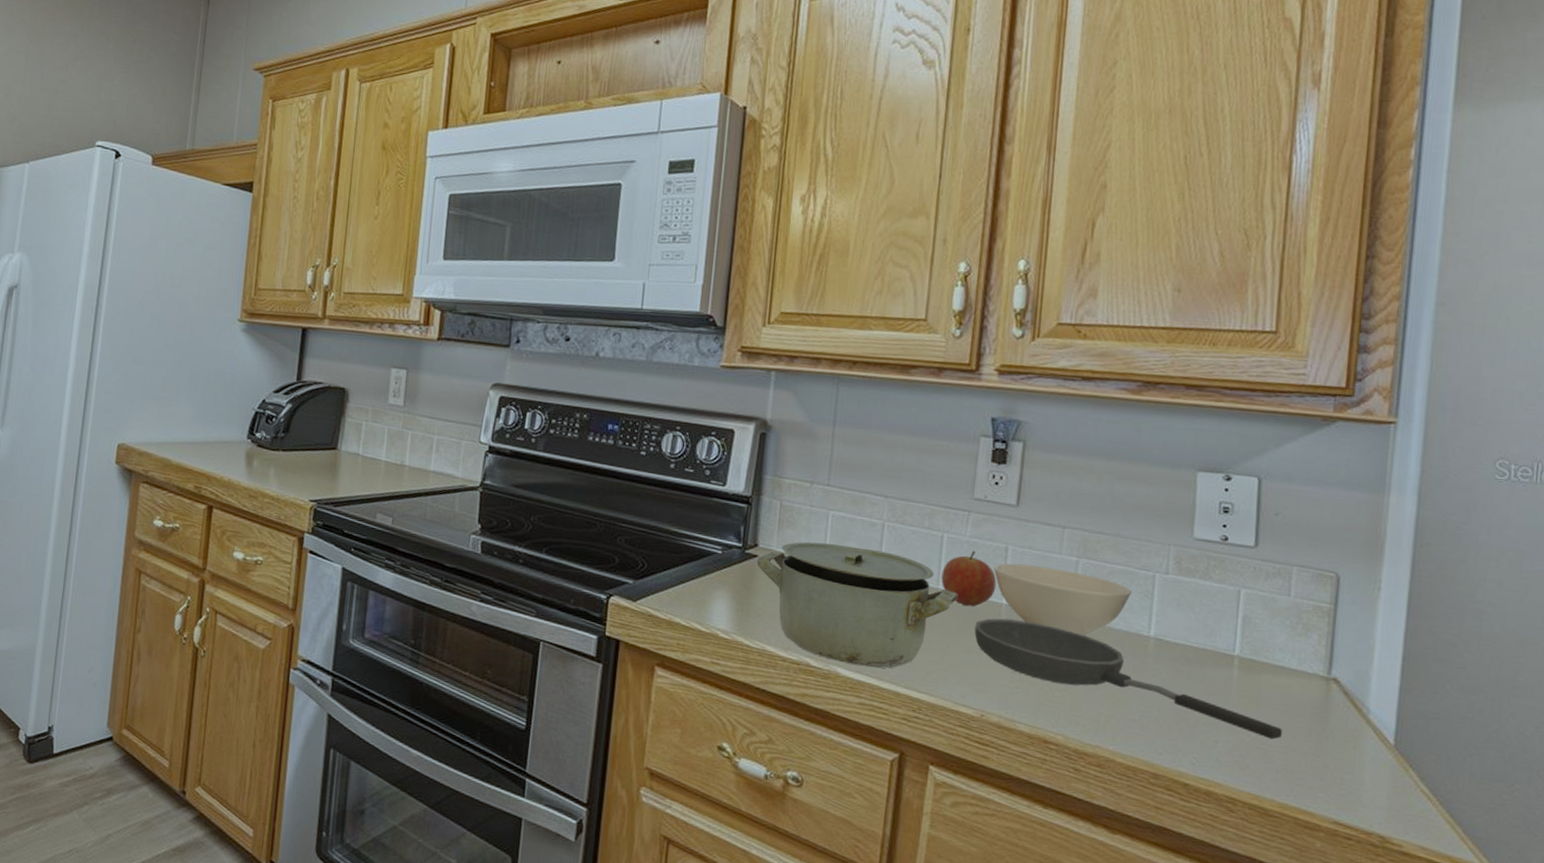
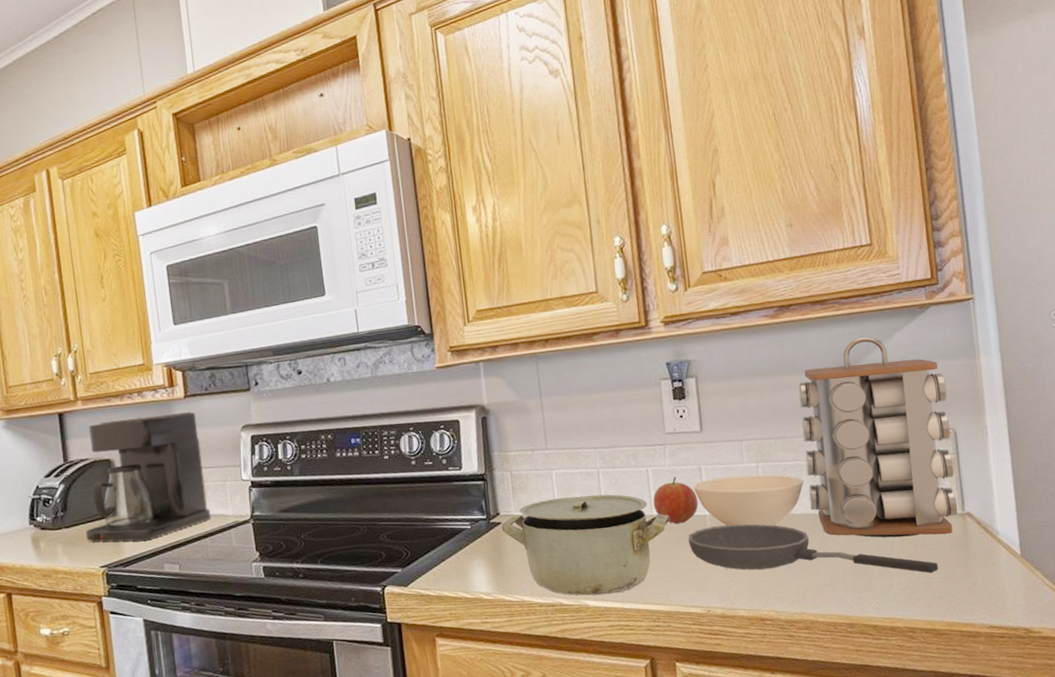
coffee maker: none [302,347,445,484] -> present [86,412,211,542]
spice rack: none [1133,439,1338,698] -> present [798,336,958,538]

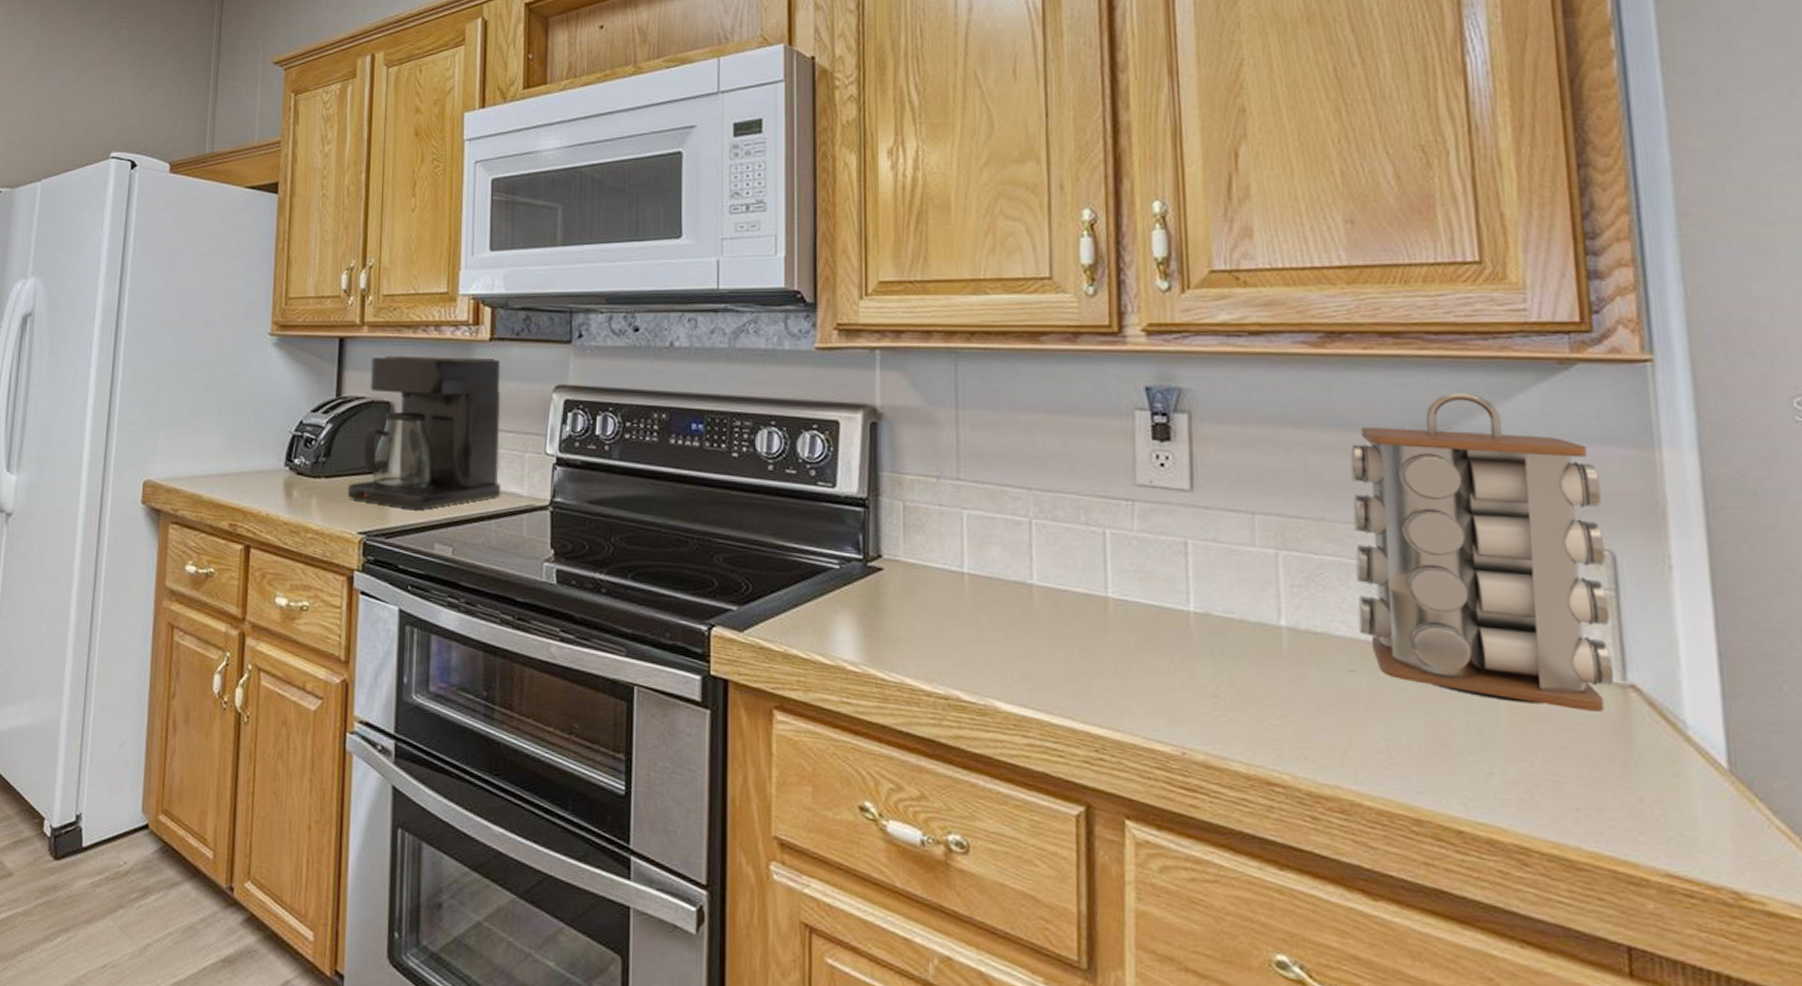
saucepan: present [501,494,670,596] -> none [882,548,1133,700]
fruit: present [653,476,699,525] -> none [1109,547,1179,617]
frying pan: present [688,523,938,574] -> none [1159,630,1576,768]
bowl: present [693,475,804,526] -> none [1173,561,1351,647]

